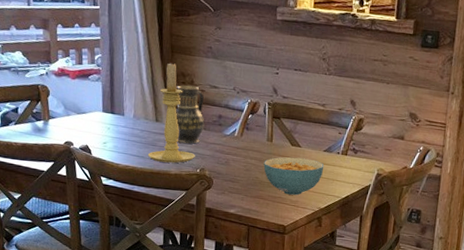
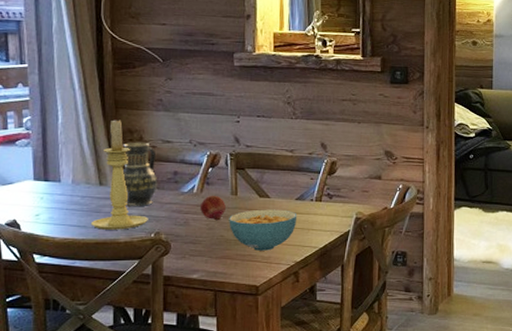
fruit: none [239,139,262,164] -> present [199,195,226,221]

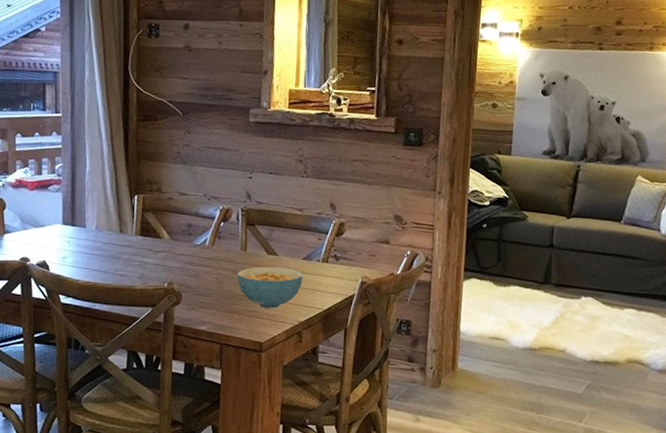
candle holder: present [90,118,148,230] -> none [110,169,163,278]
vase: present [123,142,158,207] -> none [141,193,173,256]
fruit: present [199,195,226,221] -> none [210,249,235,275]

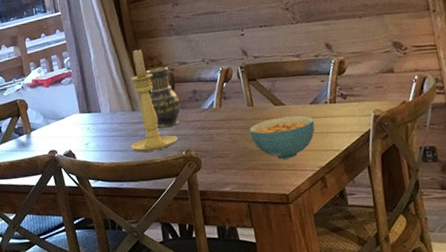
candle holder: none [110,169,163,278] -> present [130,48,178,152]
vase: none [141,193,173,256] -> present [146,66,181,128]

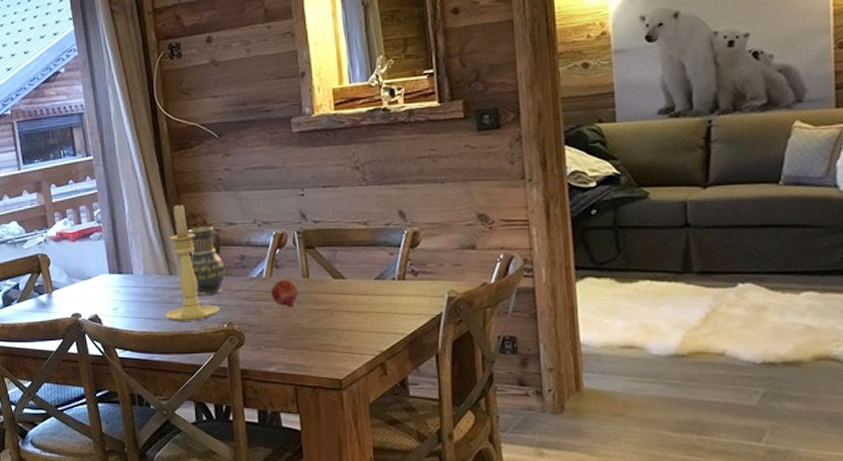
fruit: none [221,108,245,133] -> present [270,279,298,308]
cereal bowl: present [249,115,315,159] -> none [302,291,379,340]

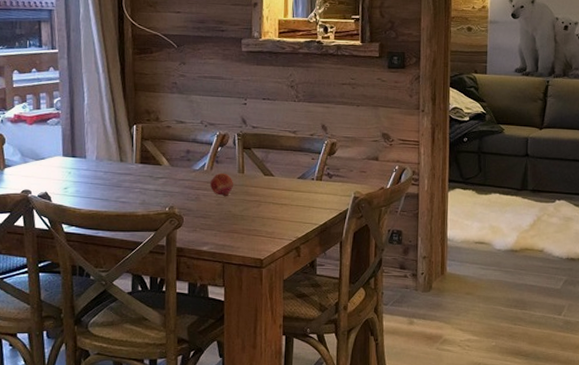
candle holder: present [164,203,220,322] -> none [112,100,163,204]
vase: present [188,226,226,297] -> none [141,122,172,183]

